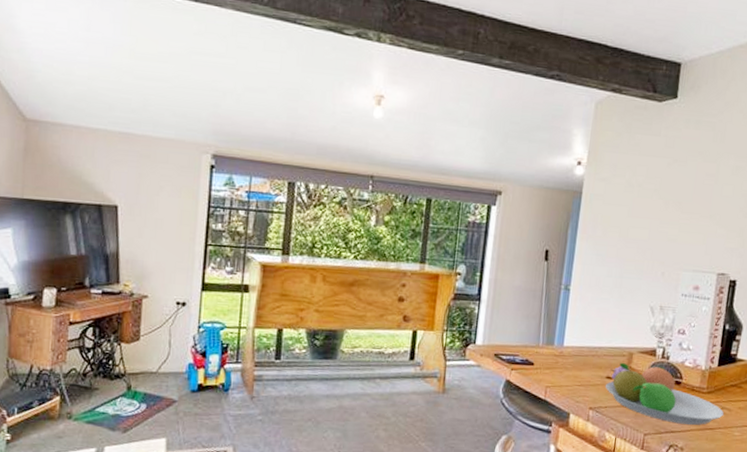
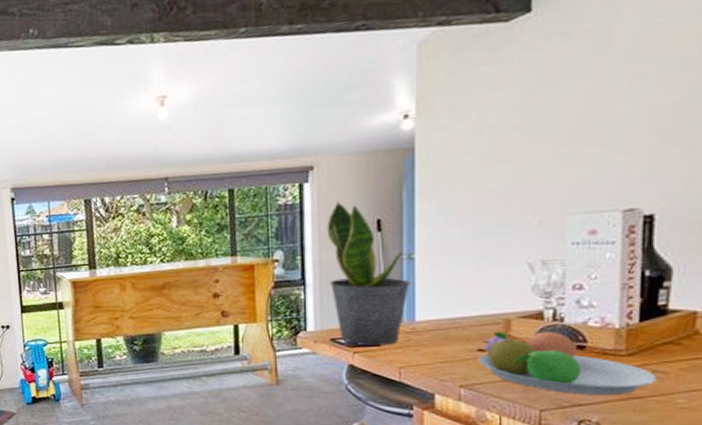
potted plant: none [500,227,565,365] -> present [326,201,411,345]

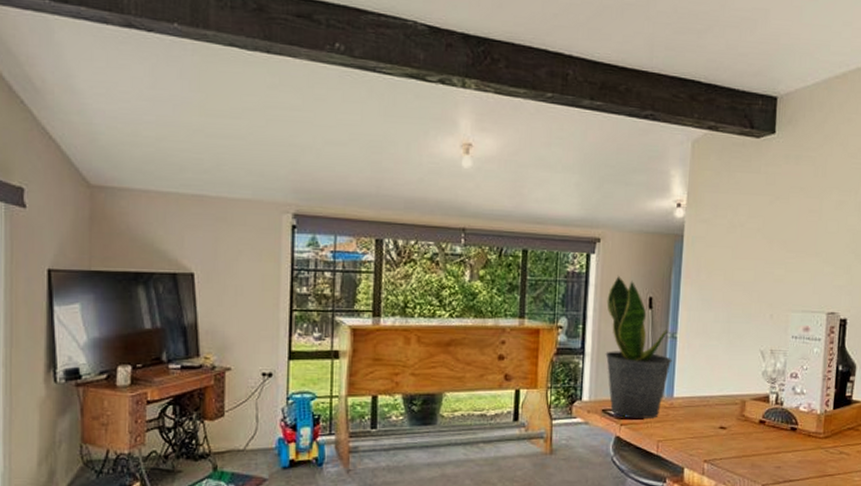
fruit bowl: present [477,331,658,395] -> none [718,410,843,472]

